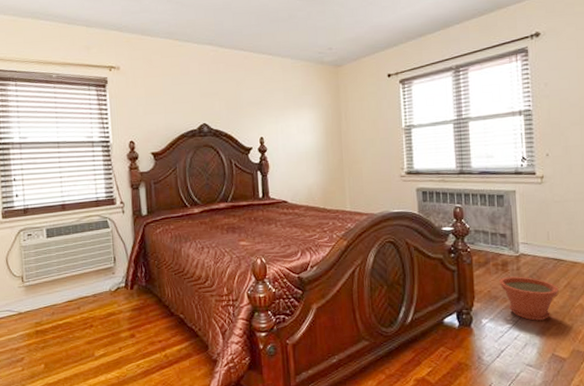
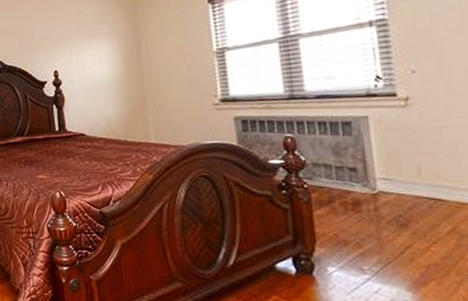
plant pot: present [499,276,559,321] -> none [350,218,439,273]

